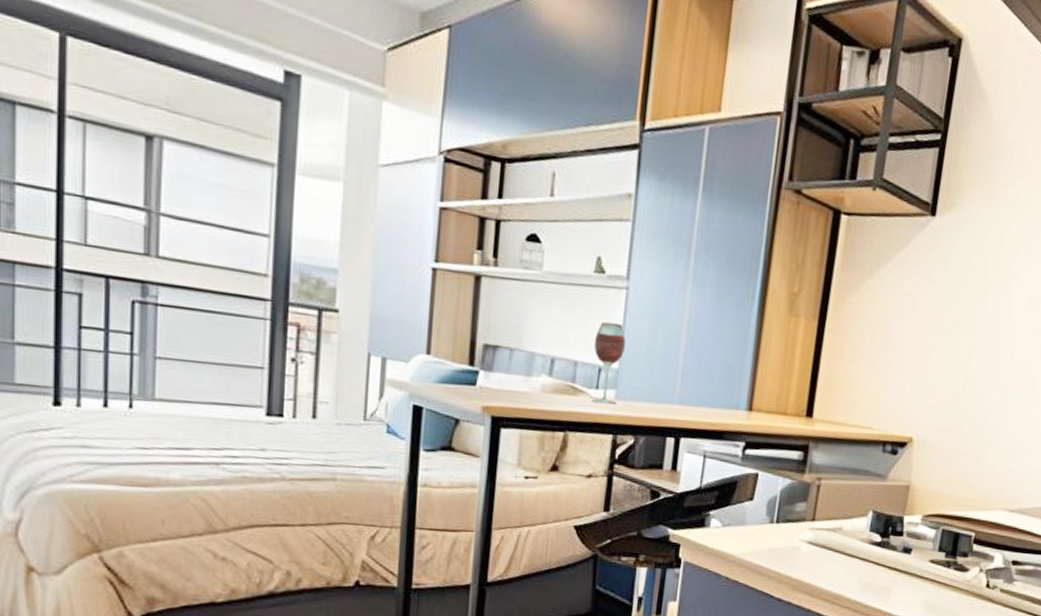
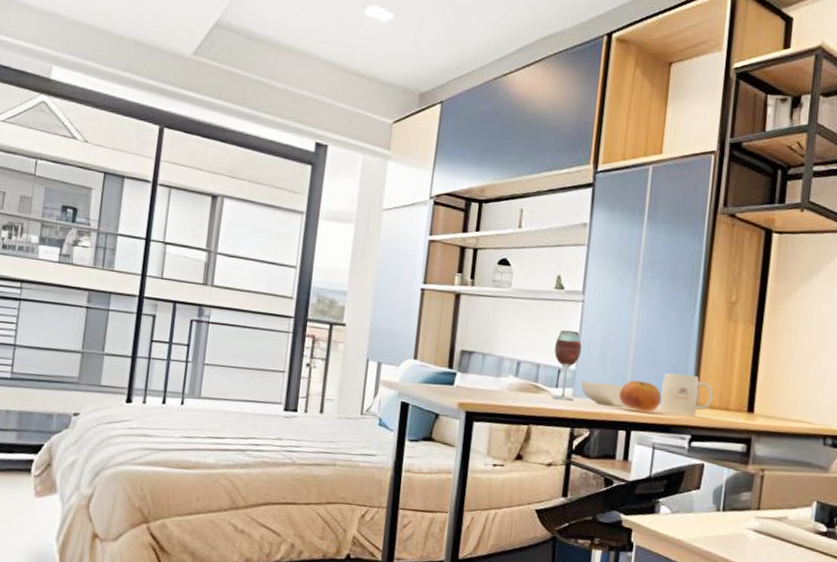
bowl: none [624,381,674,412] -> present [580,381,625,407]
fruit: none [667,381,715,418] -> present [619,380,662,413]
mug: none [712,372,770,423] -> present [660,372,713,417]

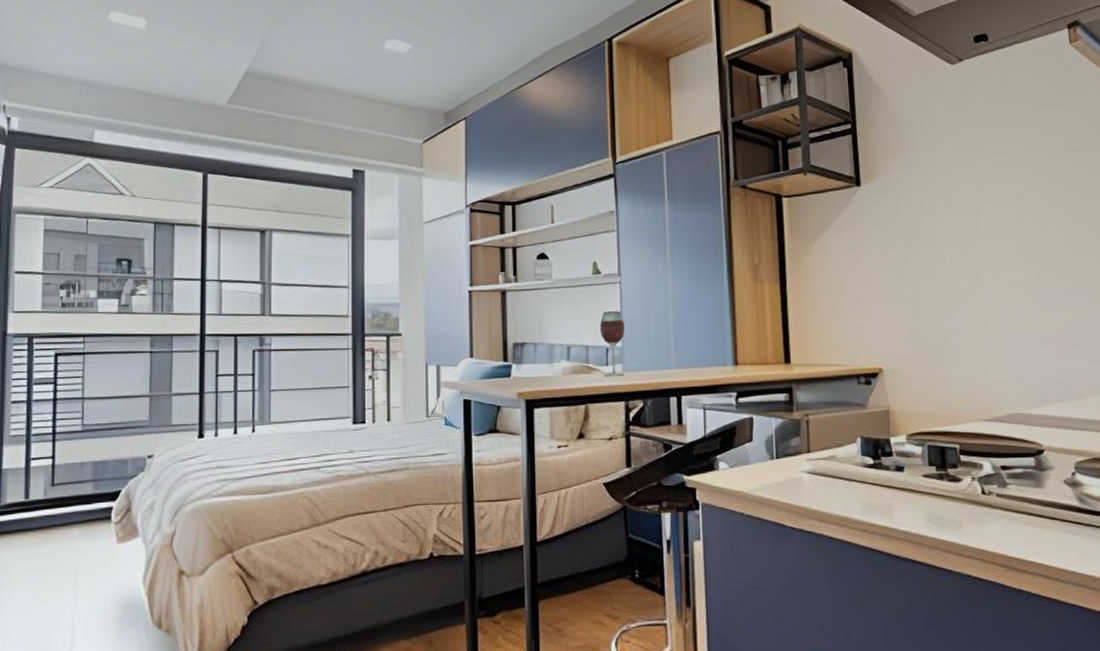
bowl: present [580,381,625,407] -> none [628,355,672,376]
fruit: present [619,380,662,413] -> none [665,348,705,377]
mug: present [660,372,713,417] -> none [703,336,751,376]

